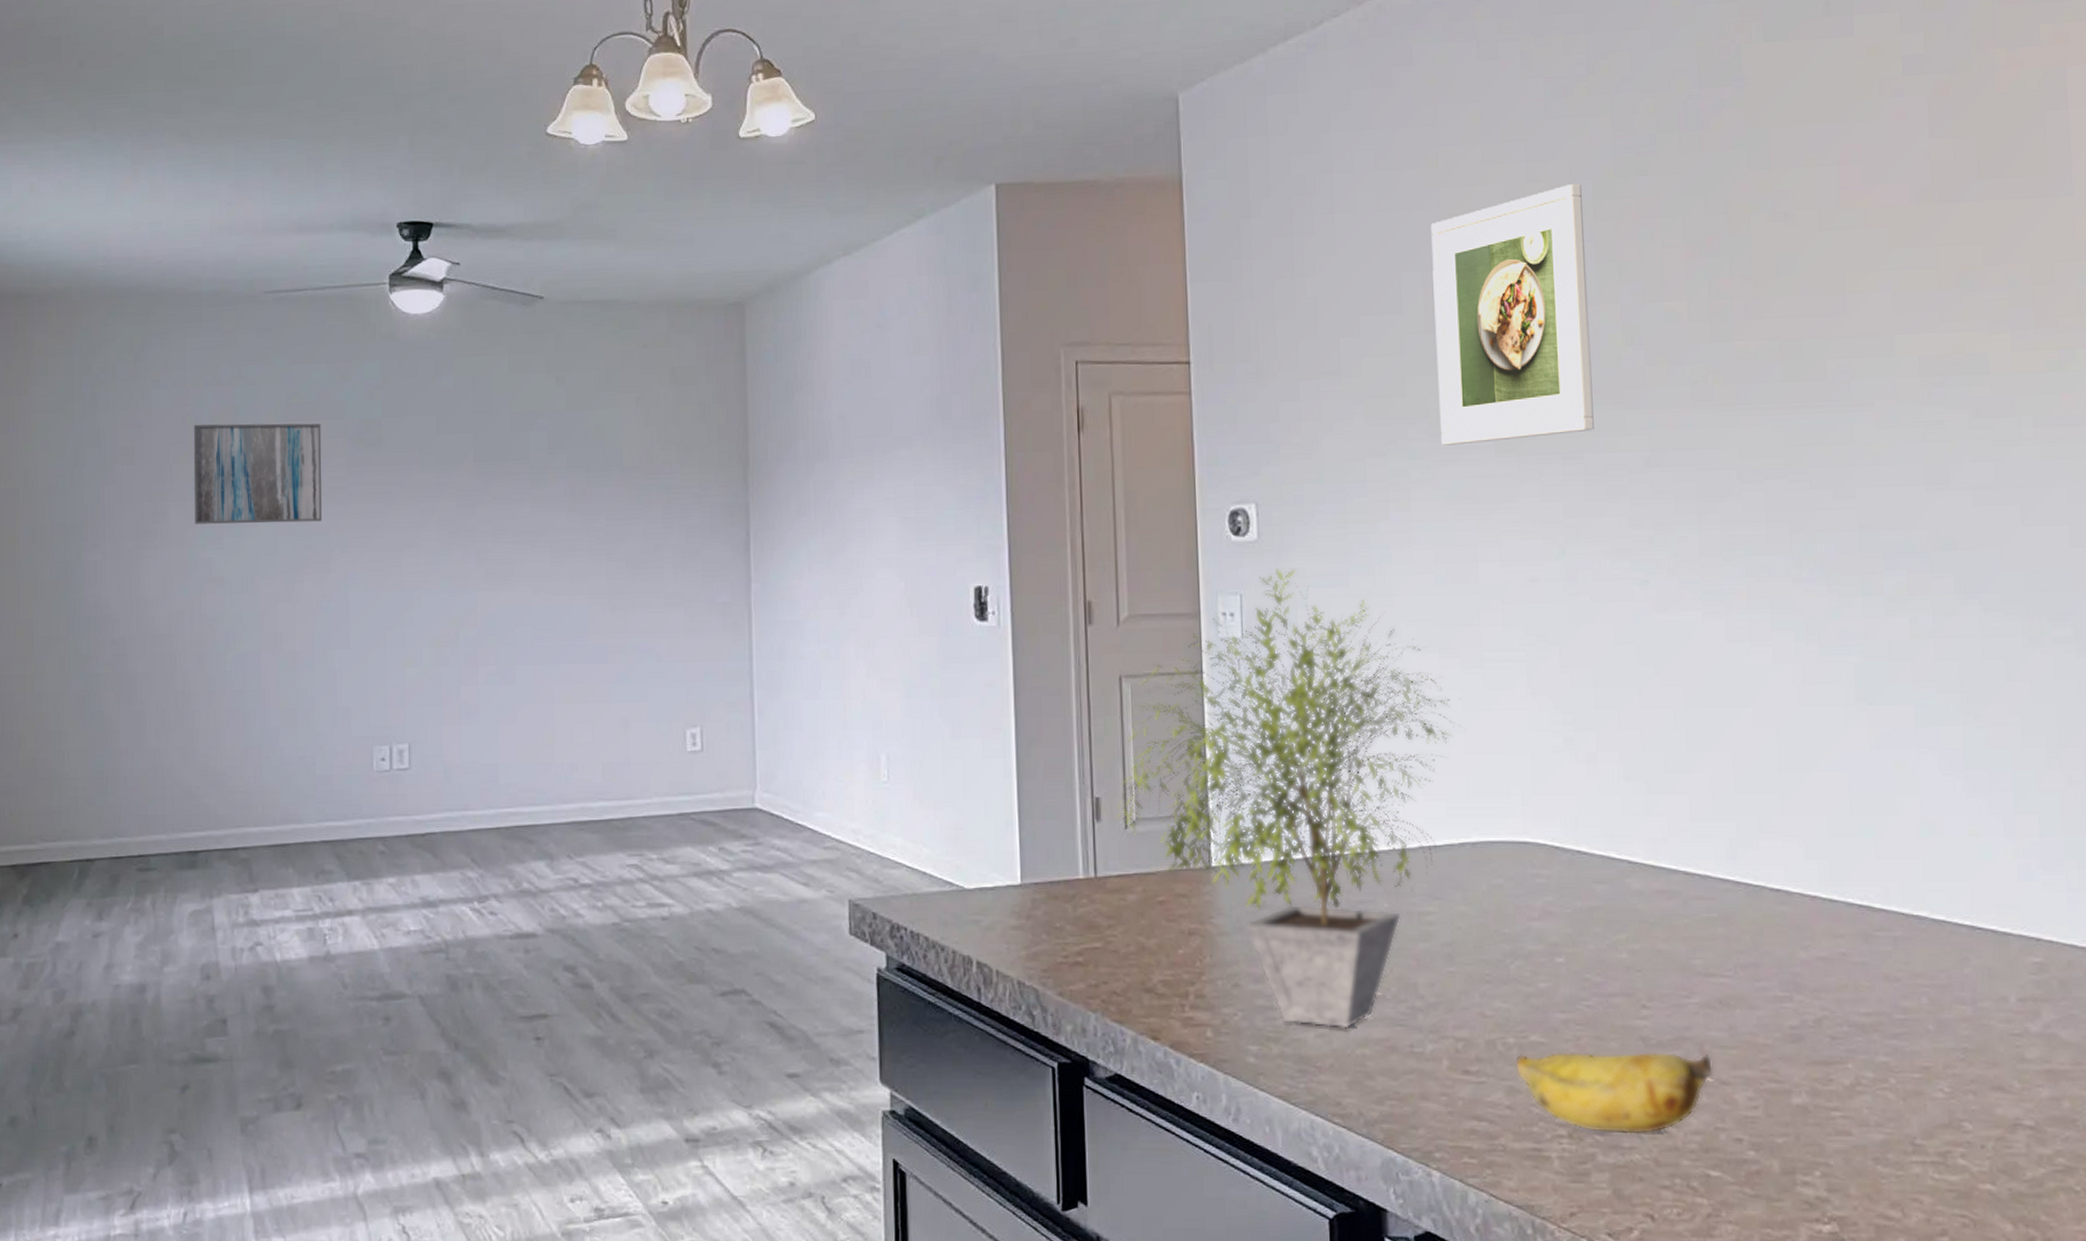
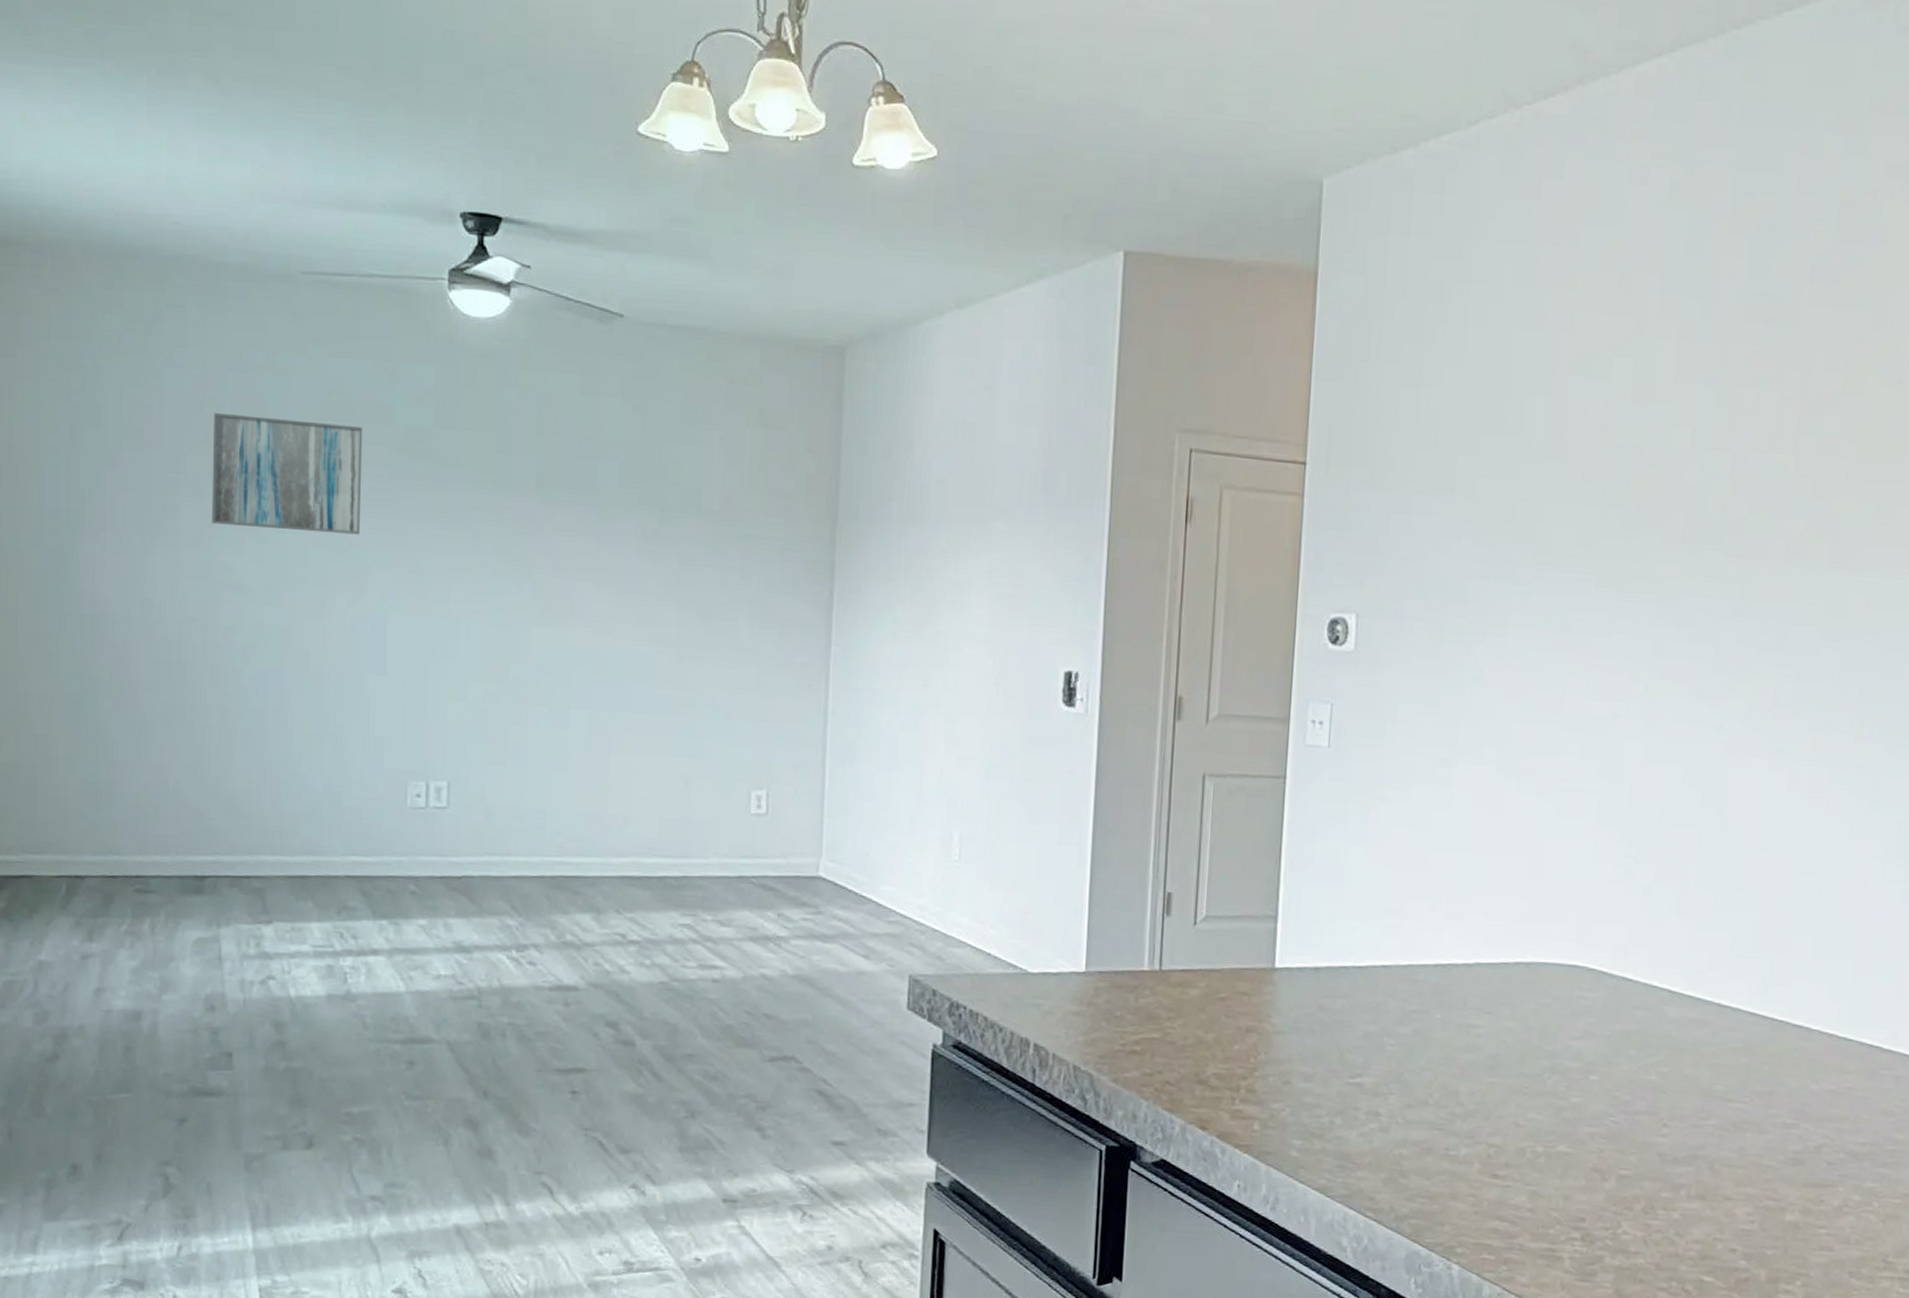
potted plant: present [1116,569,1461,1029] -> none [1186,682,1529,1130]
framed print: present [1431,184,1594,445] -> none [1544,324,1711,575]
banana: present [1514,1051,1714,1135] -> none [1540,1162,1720,1241]

